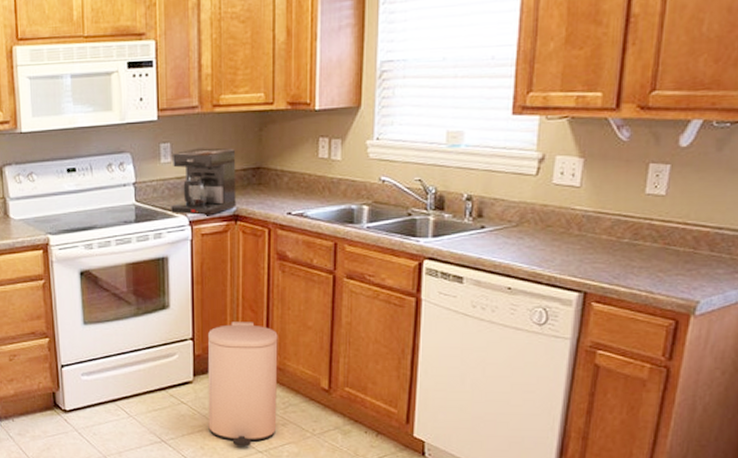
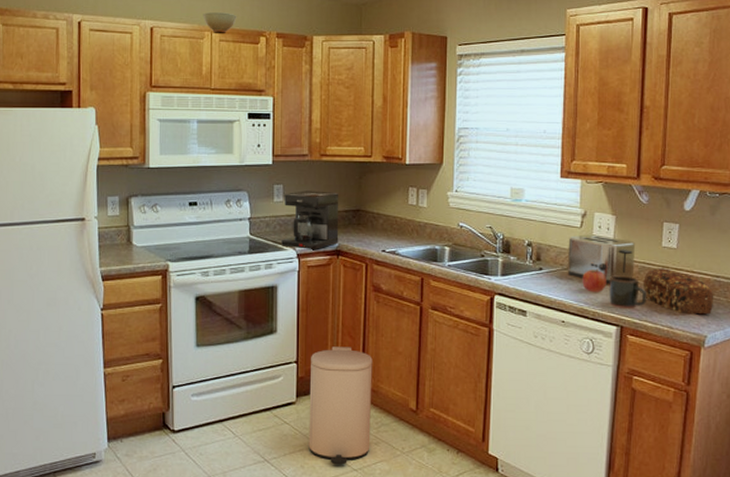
toaster: none [516,182,609,244] -> present [567,234,636,285]
fruit: none [536,224,568,253] -> present [582,268,606,293]
mug: none [570,231,620,271] -> present [609,275,646,308]
bread loaf: none [617,220,714,276] -> present [644,268,714,315]

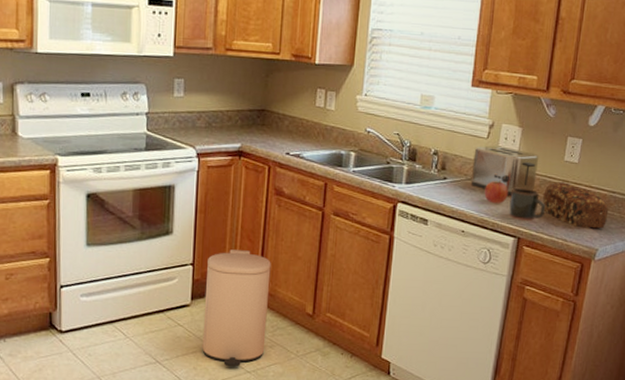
coffee maker: present [281,190,339,251] -> none [180,86,244,150]

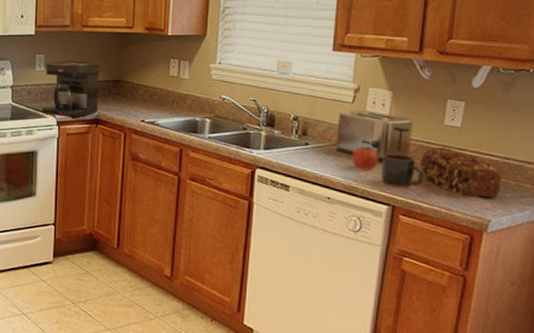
coffee maker: none [180,86,244,150] -> present [42,60,100,119]
pedal bin: present [202,250,271,367] -> none [64,211,129,324]

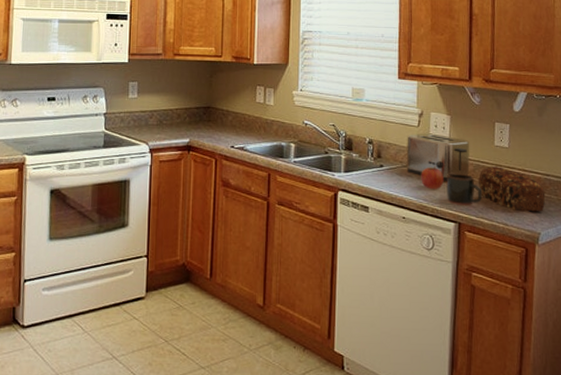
coffee maker: present [42,60,100,119] -> none [135,88,191,146]

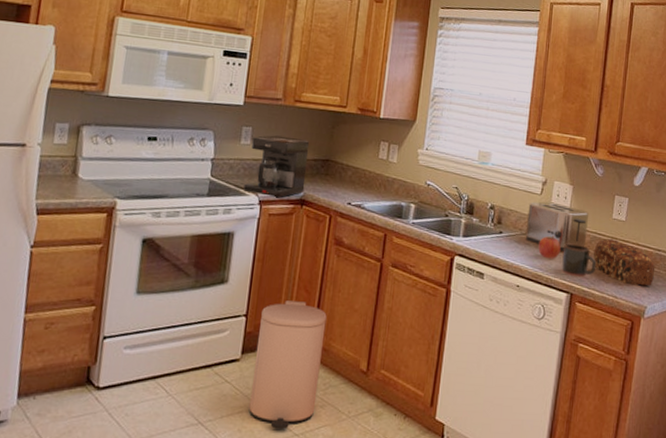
coffee maker: none [135,88,191,146] -> present [243,135,310,198]
pedal bin: none [157,241,221,363] -> present [248,300,327,430]

